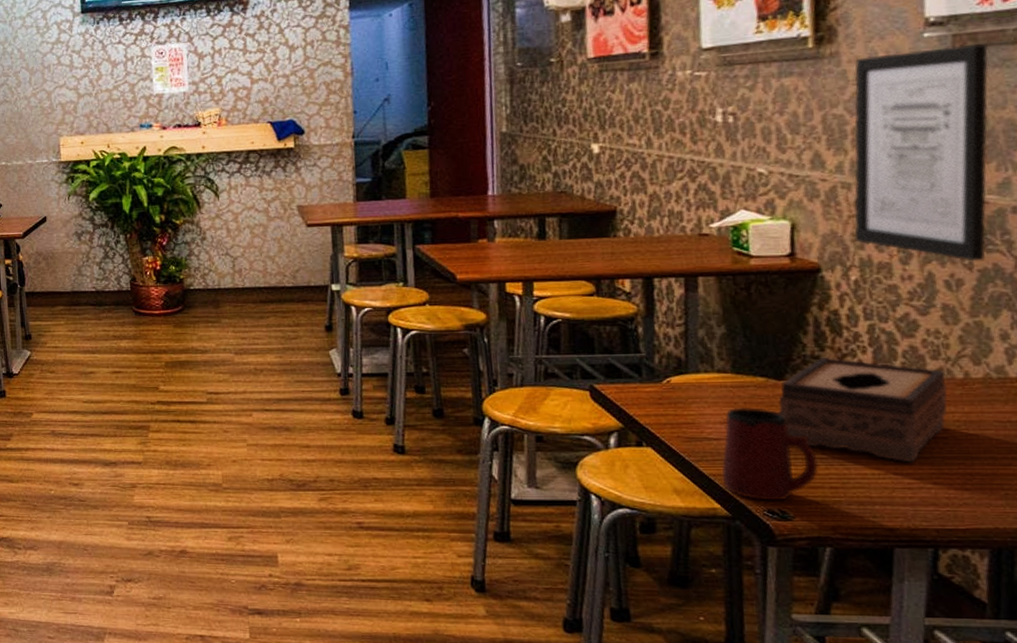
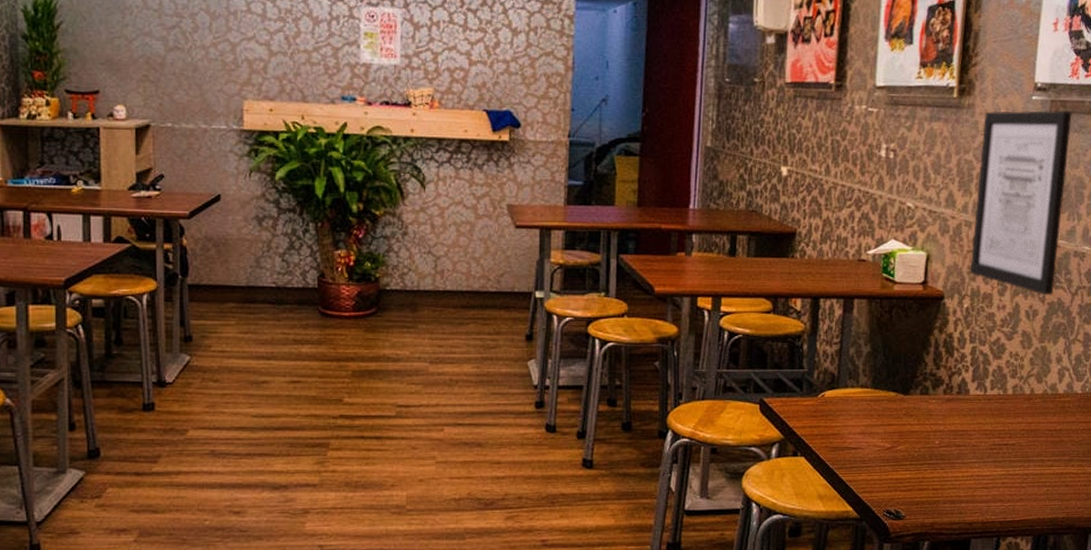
mug: present [721,406,819,501] -> none [856,418,926,503]
tissue box: present [778,358,948,463] -> none [903,375,1019,466]

